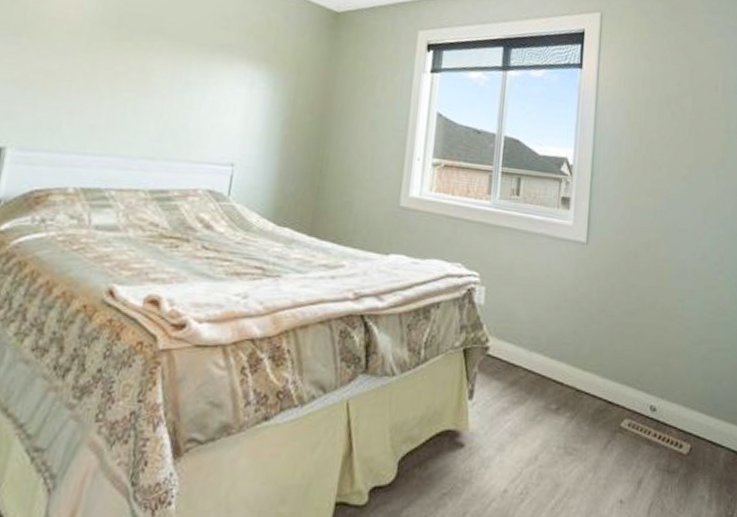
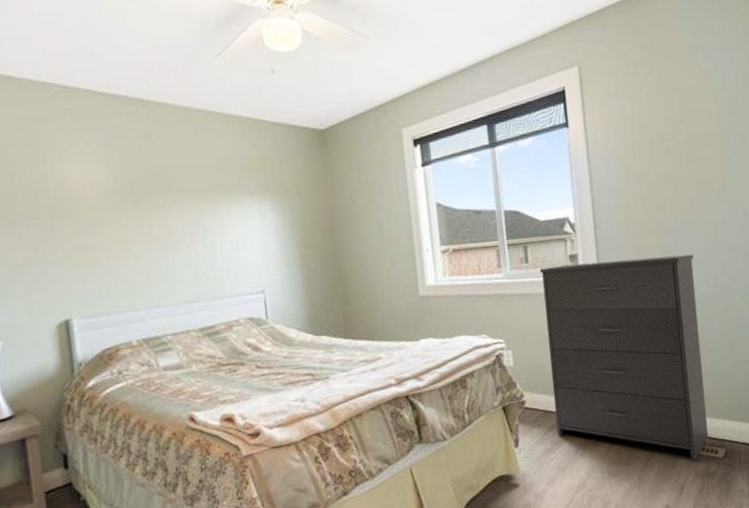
dresser: none [516,204,684,452] -> present [539,254,709,461]

